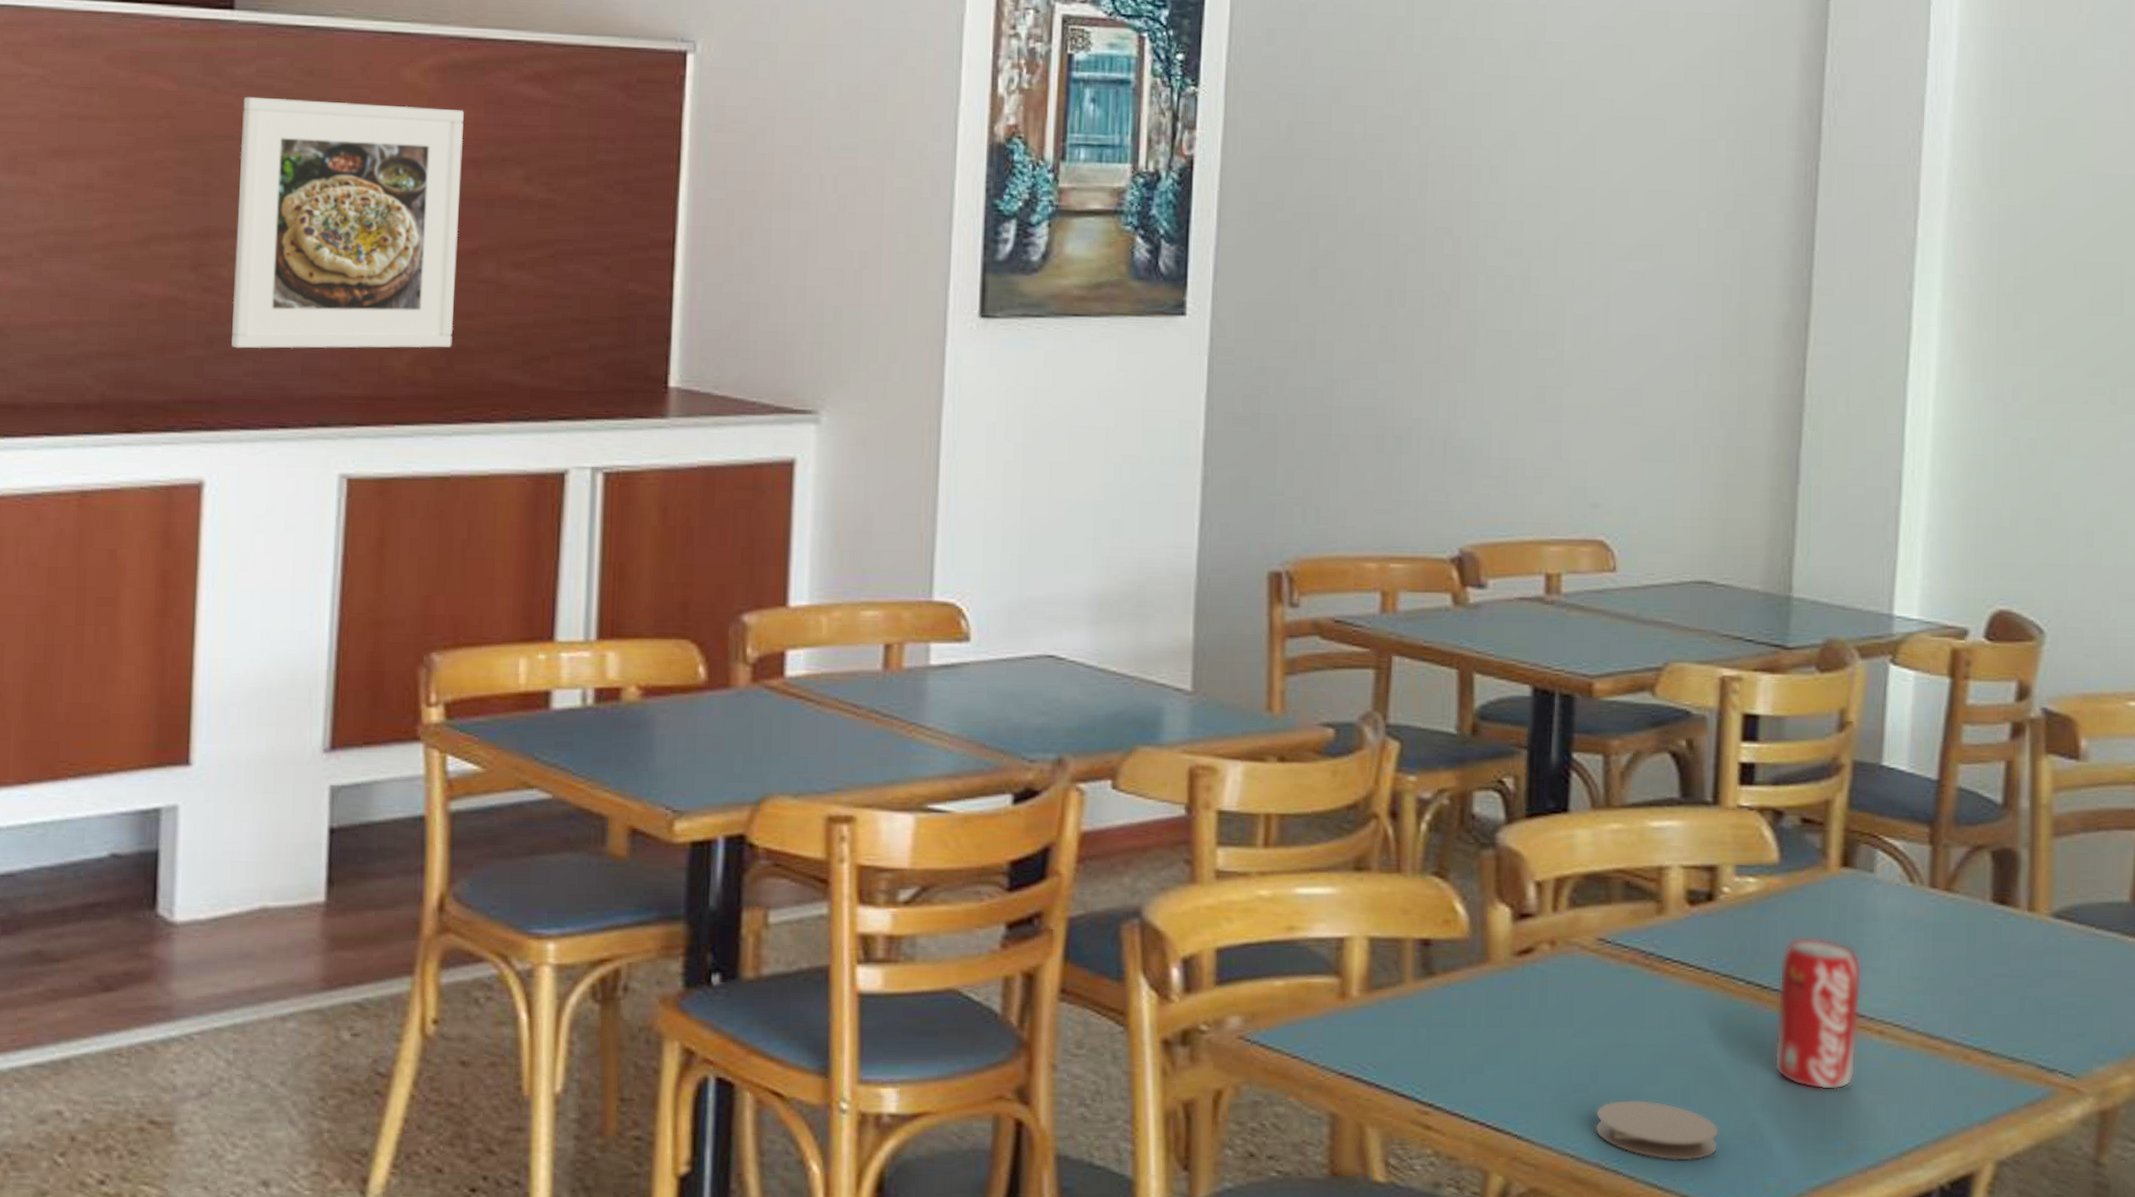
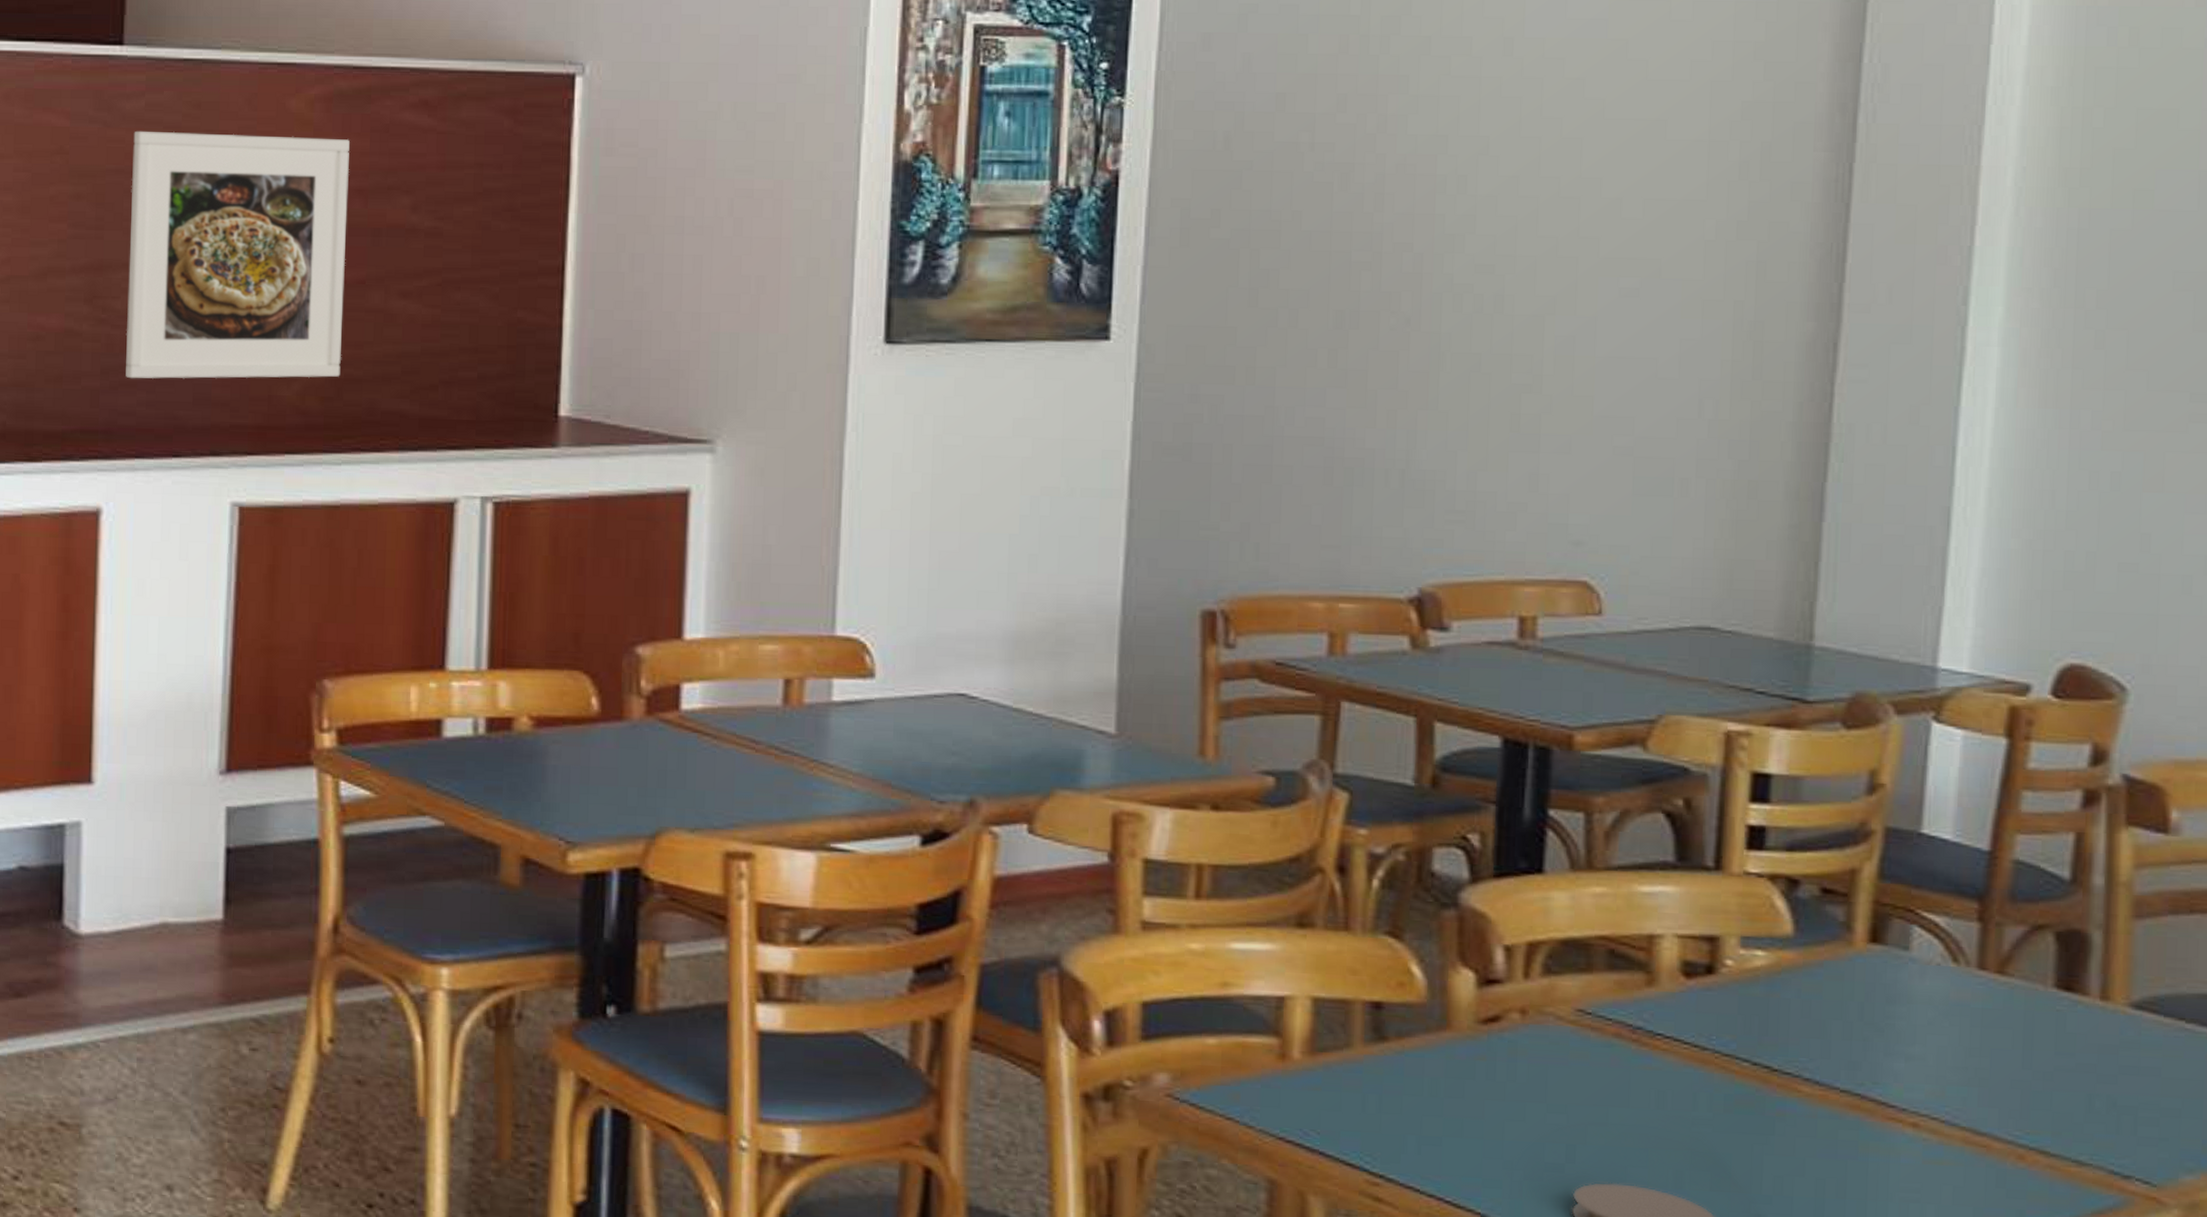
beverage can: present [1774,938,1862,1090] -> none [1785,1018,1893,1185]

